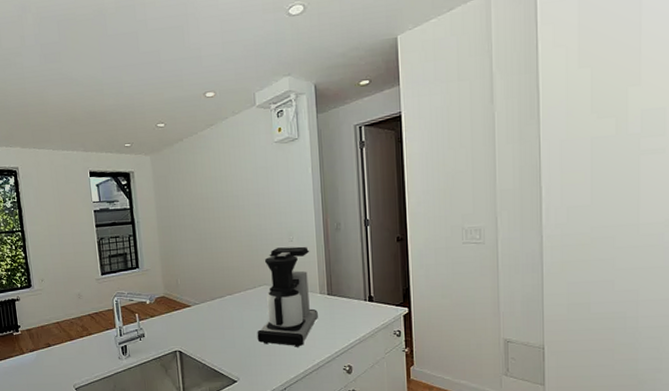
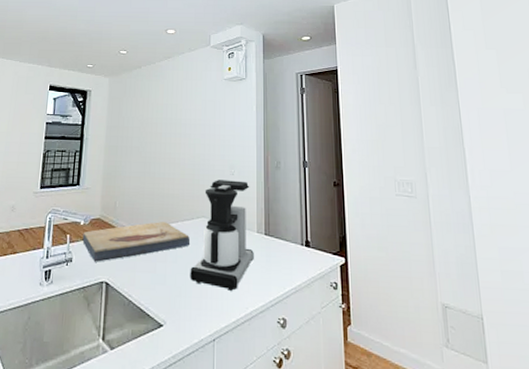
fish fossil: none [150,293,255,335] -> present [82,222,191,262]

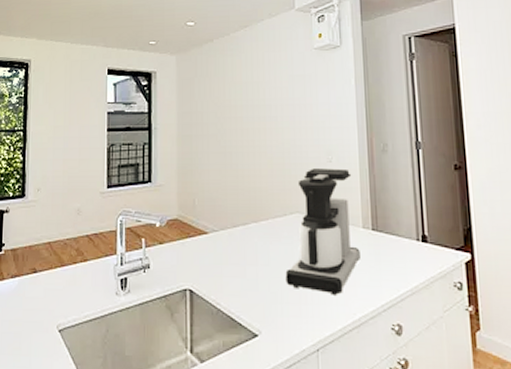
fish fossil: present [82,222,191,262] -> none [159,220,284,268]

